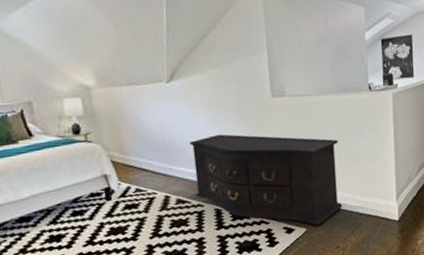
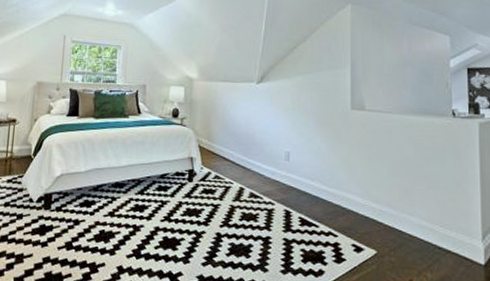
dresser: present [189,134,343,226] -> none [268,137,419,251]

